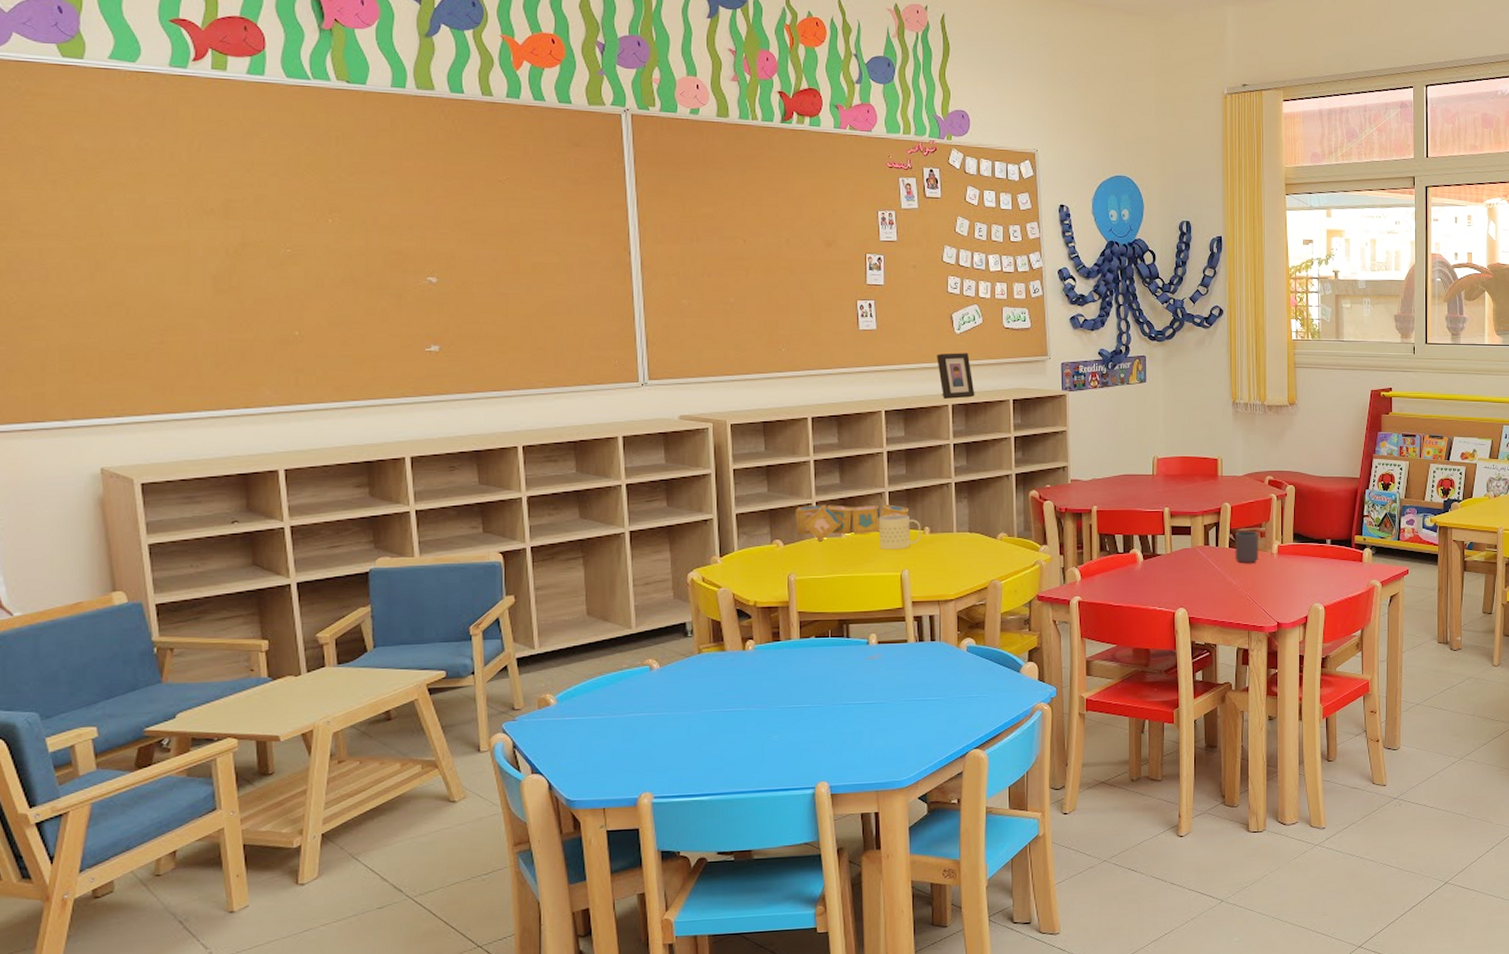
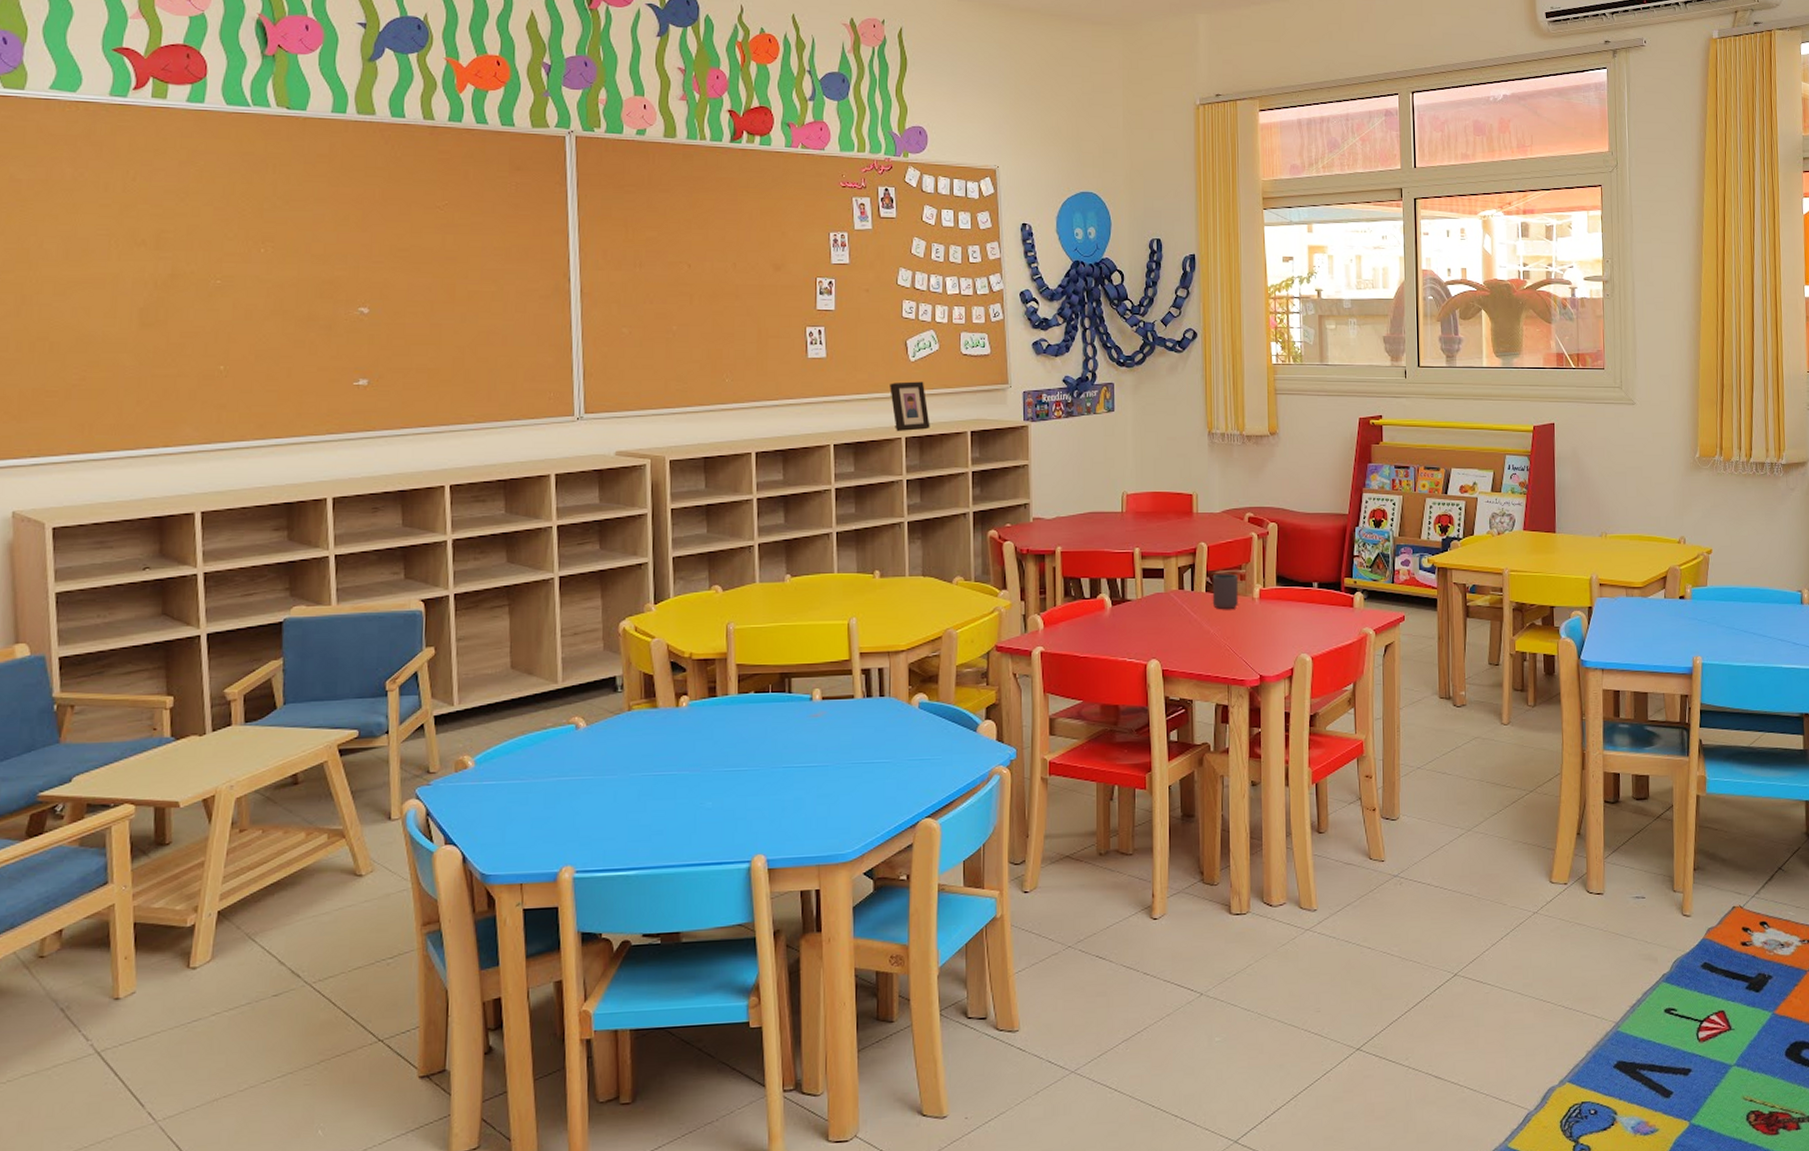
toy blocks: present [796,504,910,542] -> none [736,546,859,587]
mug: present [878,514,921,550] -> none [824,557,871,596]

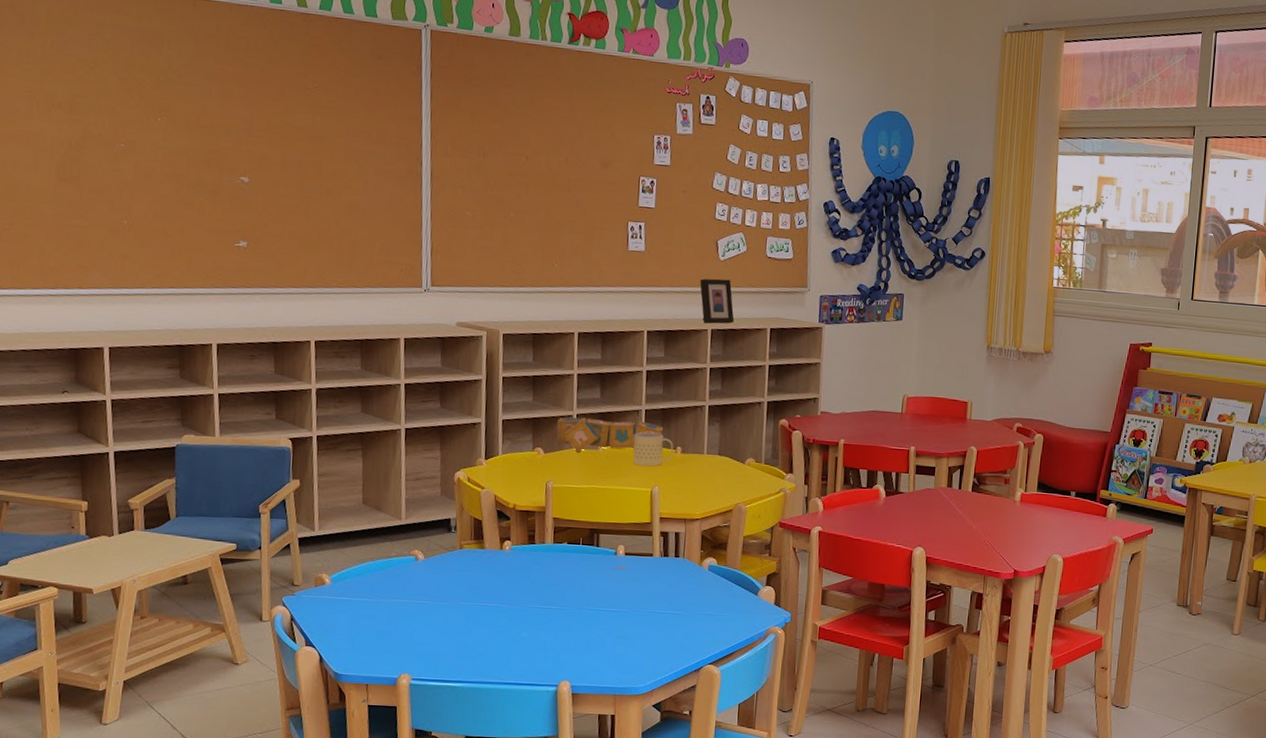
toy blocks: none [736,546,859,587] -> present [557,417,664,453]
mug: none [824,557,871,596] -> present [632,432,674,467]
cup: present [1212,573,1238,609] -> none [977,475,1002,509]

